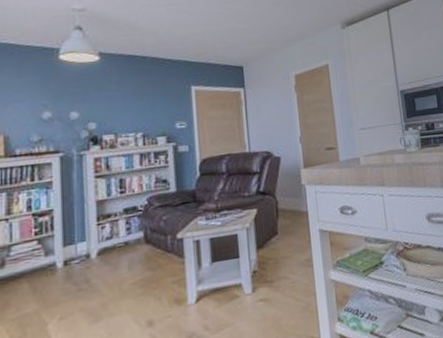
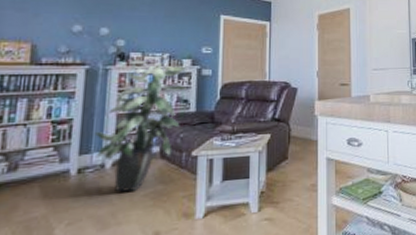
indoor plant: none [77,141,164,282] -> present [95,60,187,192]

